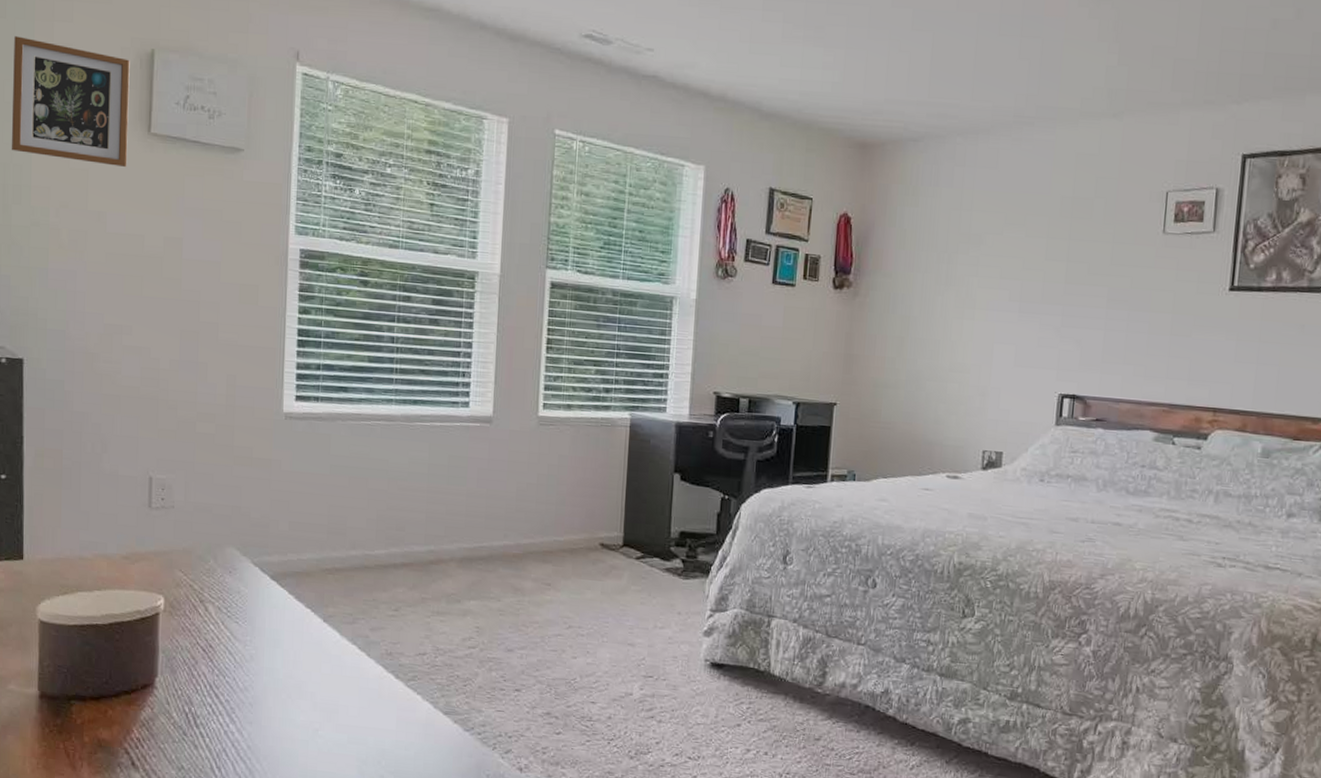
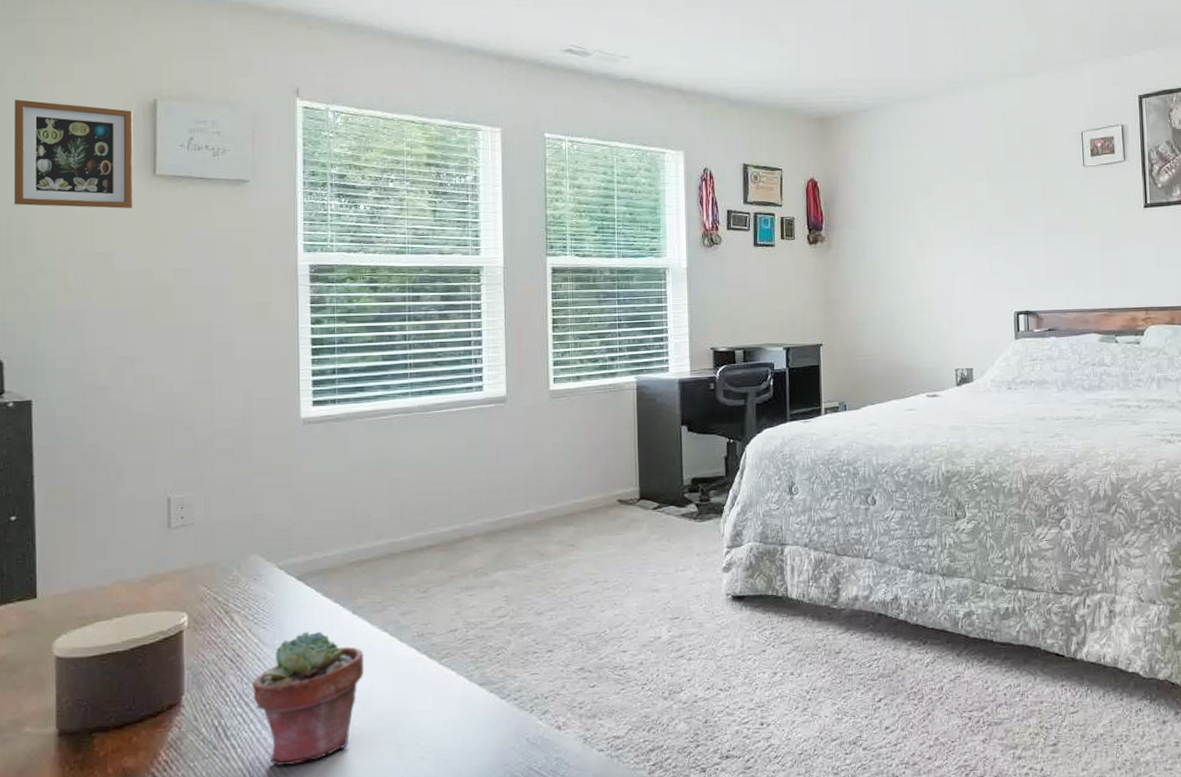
potted succulent: none [222,632,332,763] -> present [252,631,364,765]

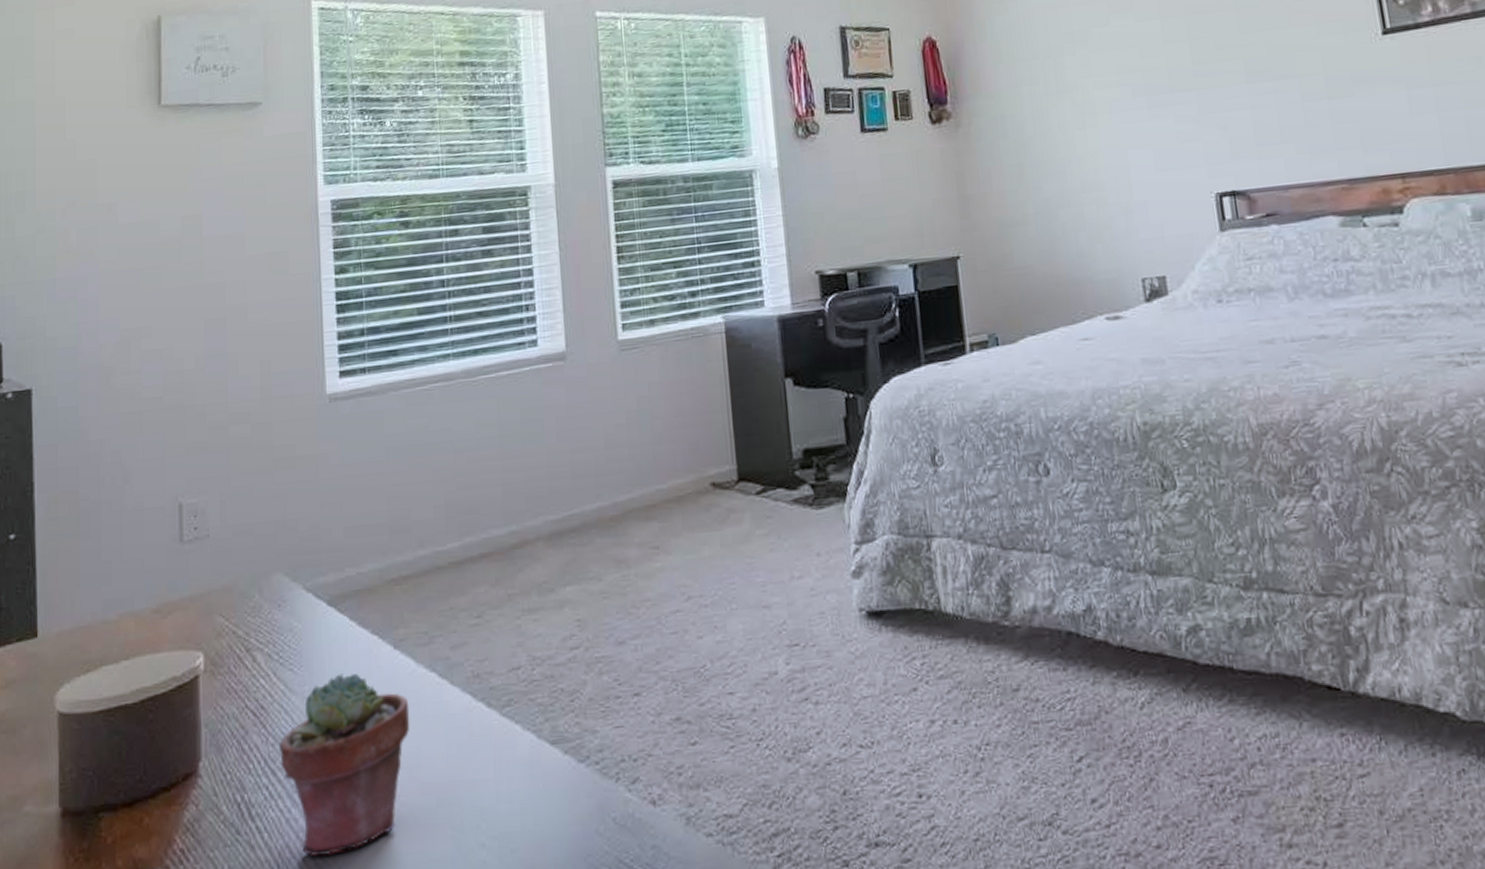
picture frame: present [13,99,133,209] -> none [12,31,138,155]

